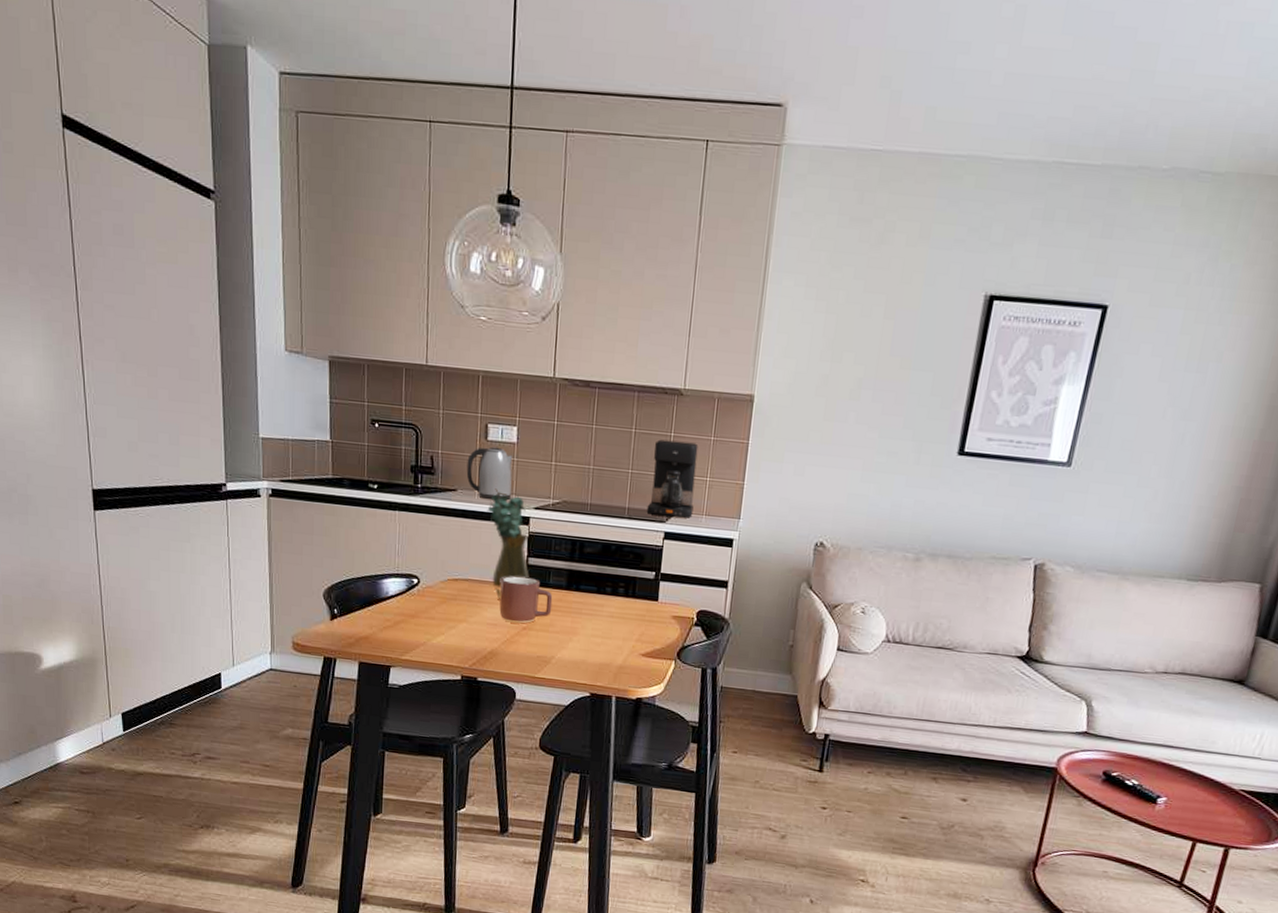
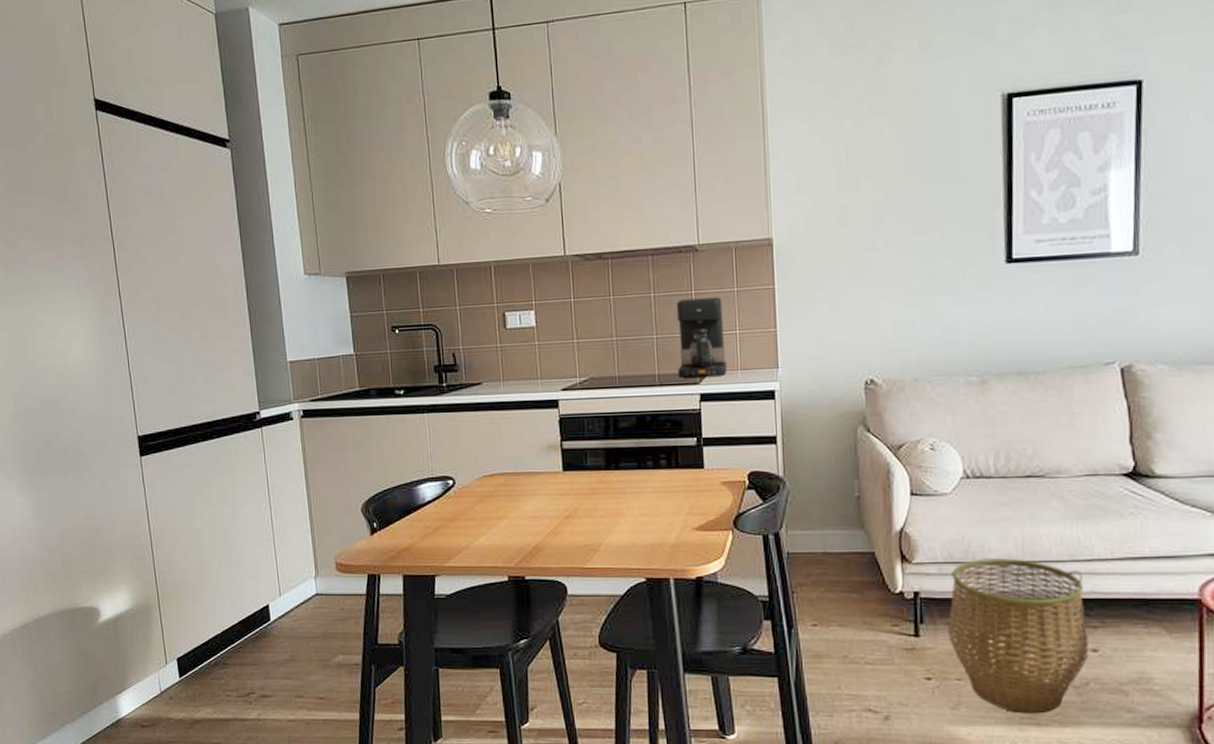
kettle: present [466,446,513,500] -> none [488,334,538,389]
vase: present [487,488,529,601] -> none [514,376,566,491]
mug: present [499,576,553,624] -> none [536,462,594,513]
basket: none [846,712,968,846] -> present [947,558,1089,714]

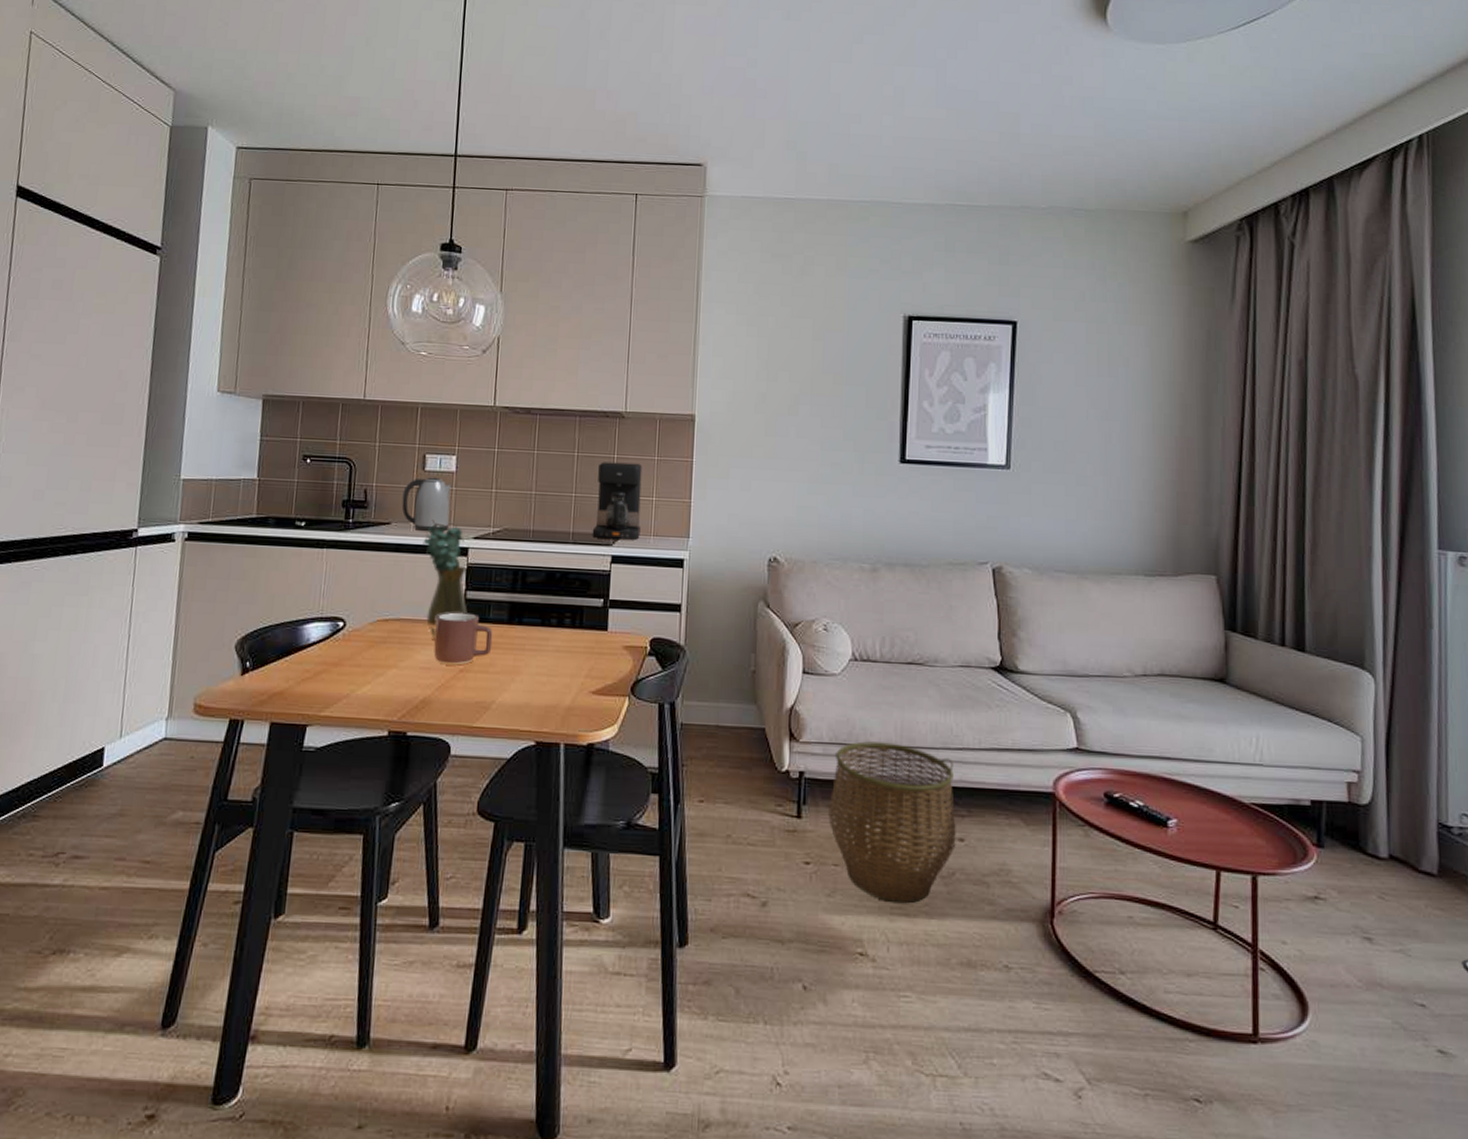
kettle: none [488,334,538,389] -> present [401,477,452,532]
vase: none [514,376,566,491] -> present [422,519,468,641]
mug: none [536,462,594,513] -> present [433,612,493,666]

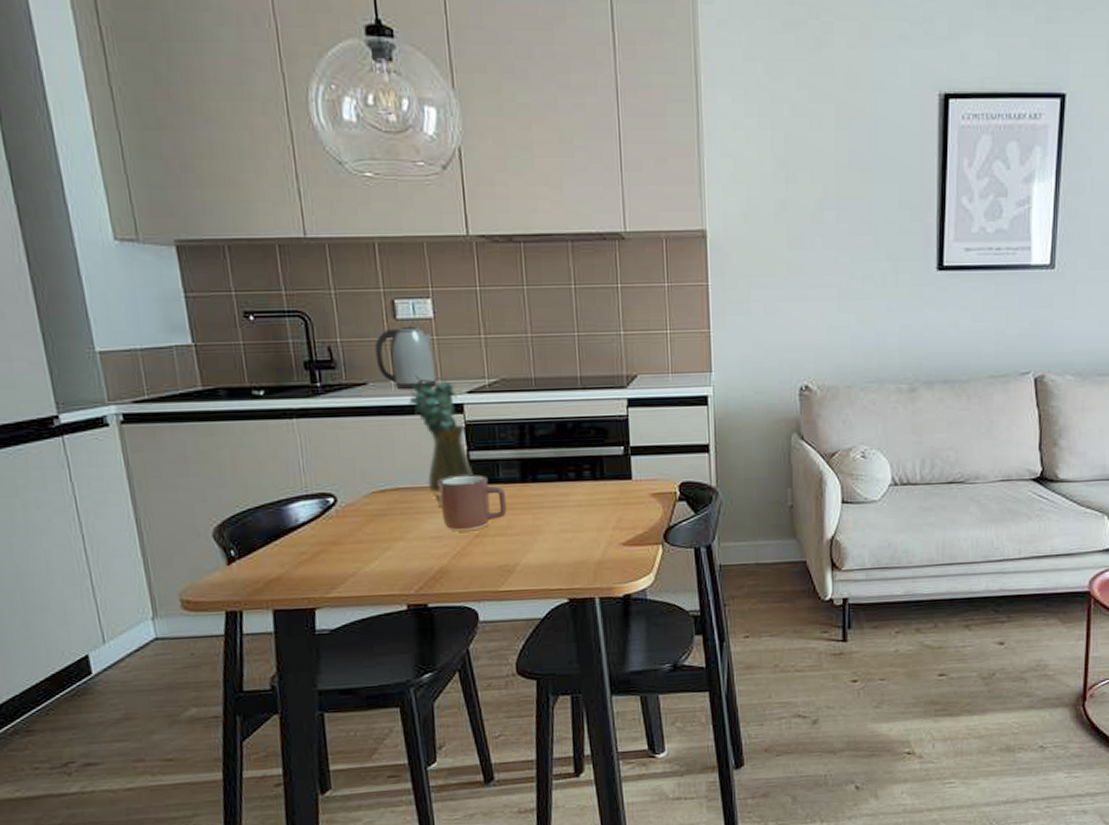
coffee maker: present [592,462,643,540] -> none [601,292,657,381]
basket: present [828,741,956,904] -> none [873,561,996,706]

